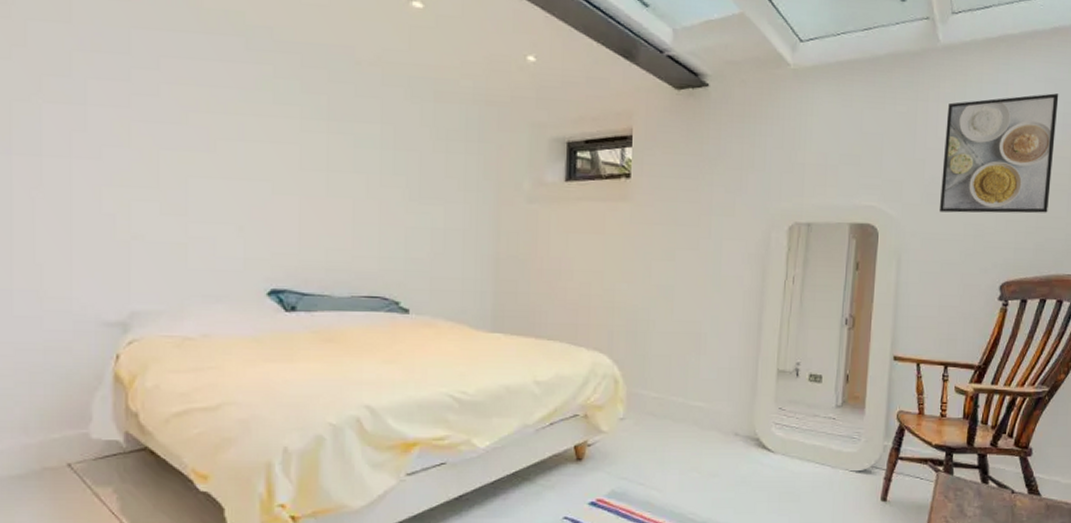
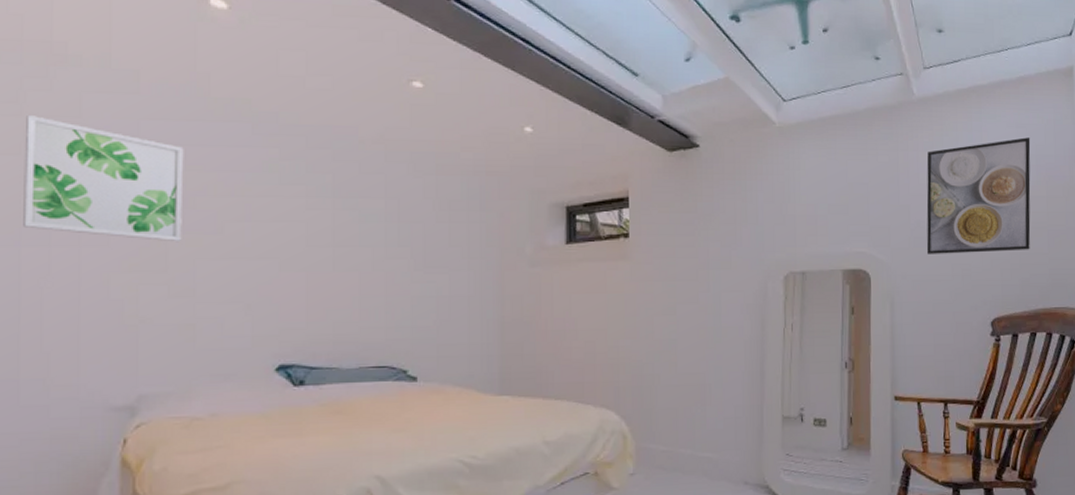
wall art: none [14,18,176,159] -> present [23,115,184,243]

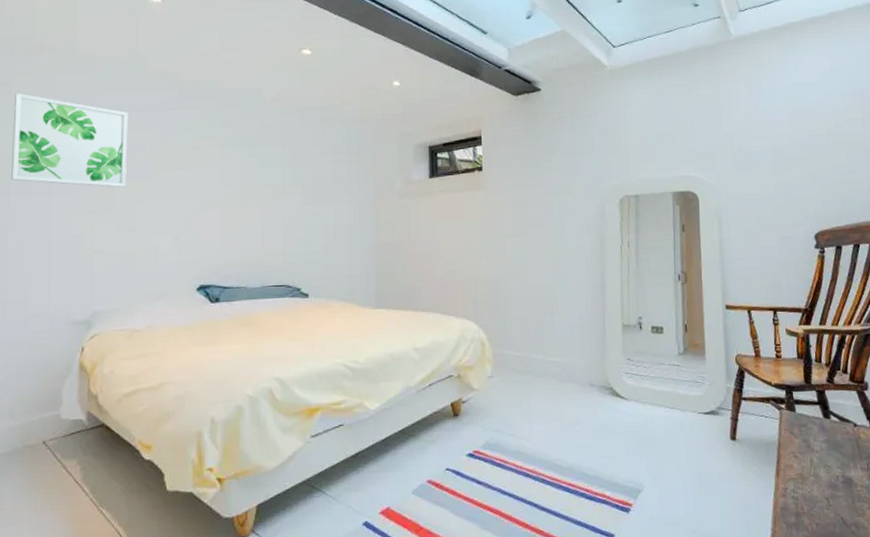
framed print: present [926,137,1031,254] -> none [746,66,849,176]

